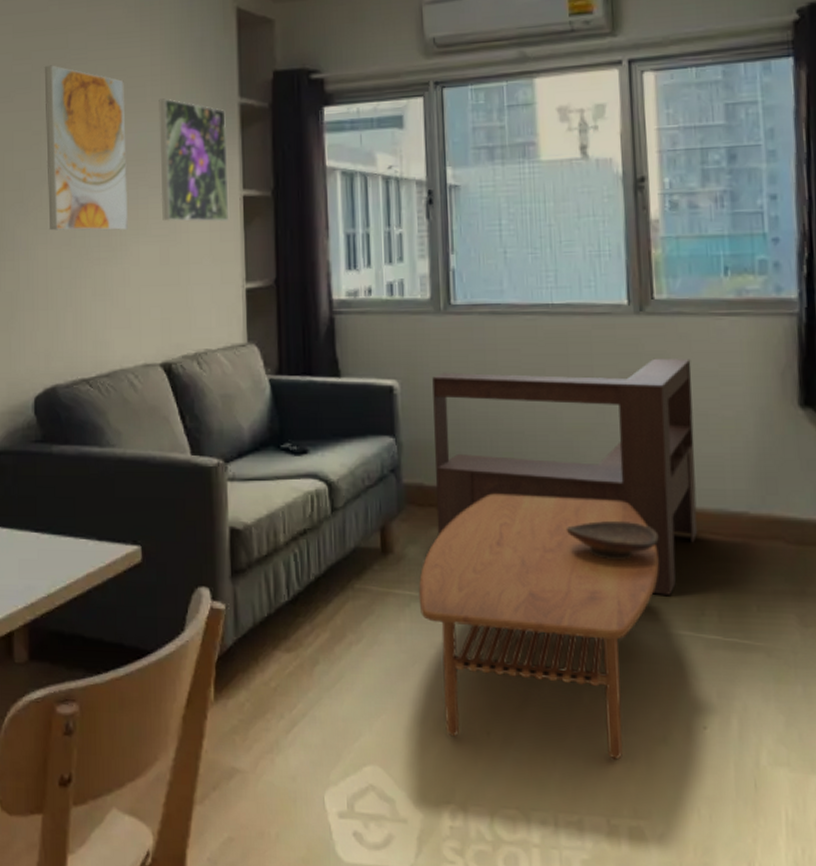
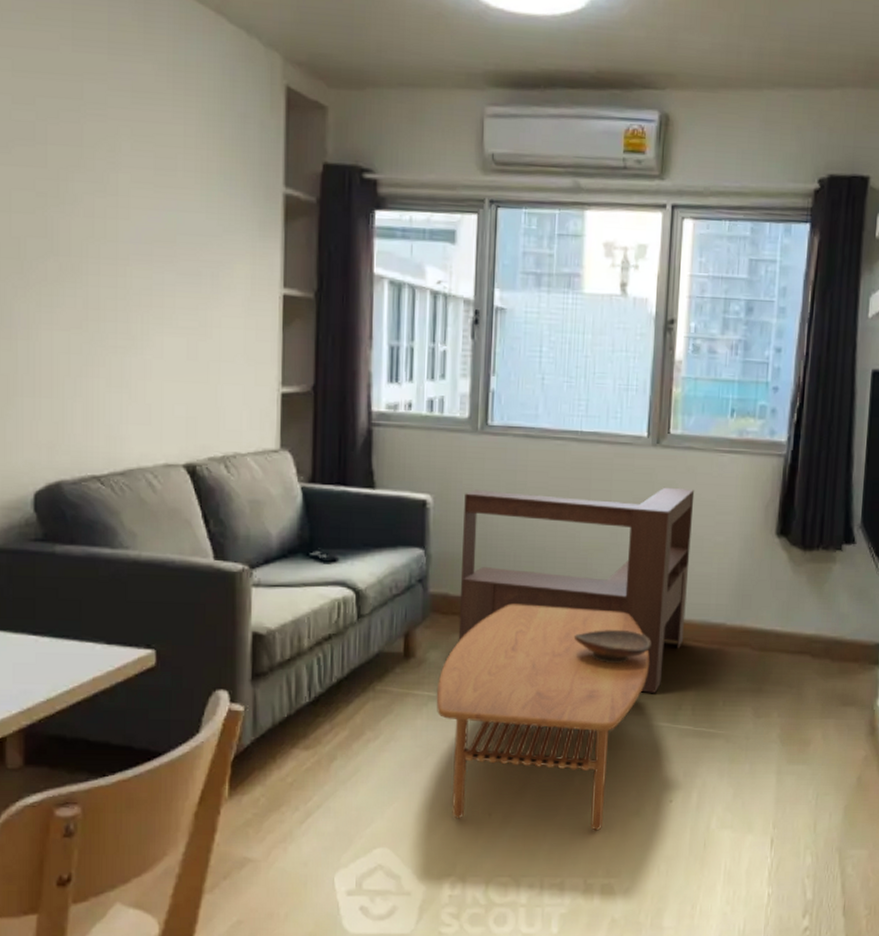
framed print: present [44,65,129,231] -> none [52,116,153,319]
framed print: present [159,98,230,222] -> none [190,176,269,321]

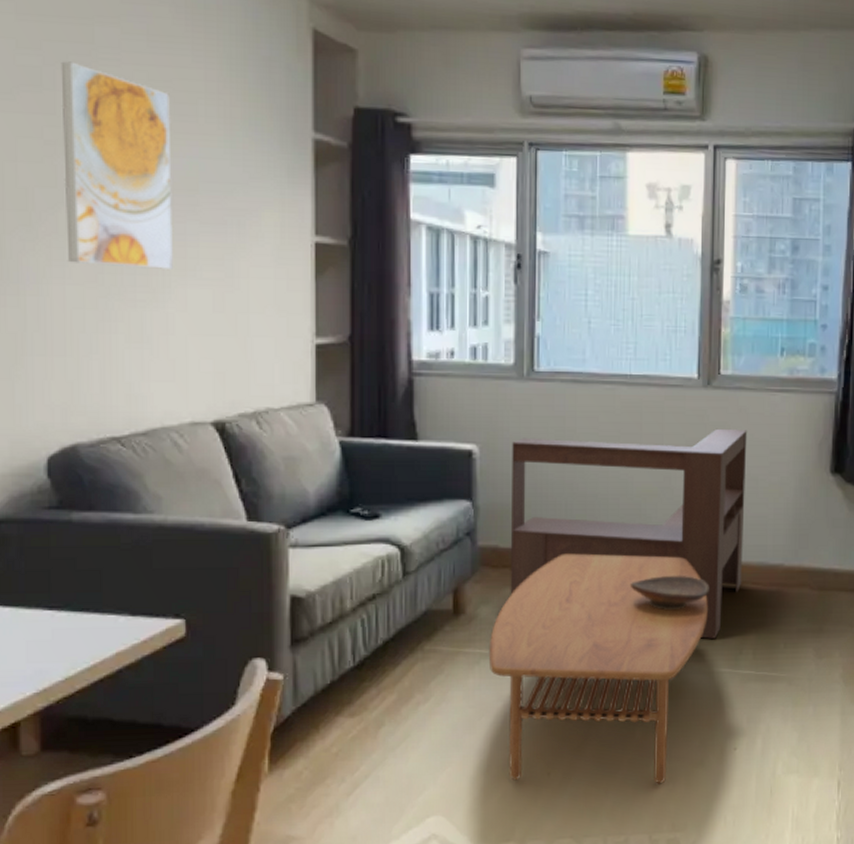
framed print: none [52,116,153,319] -> present [61,61,174,271]

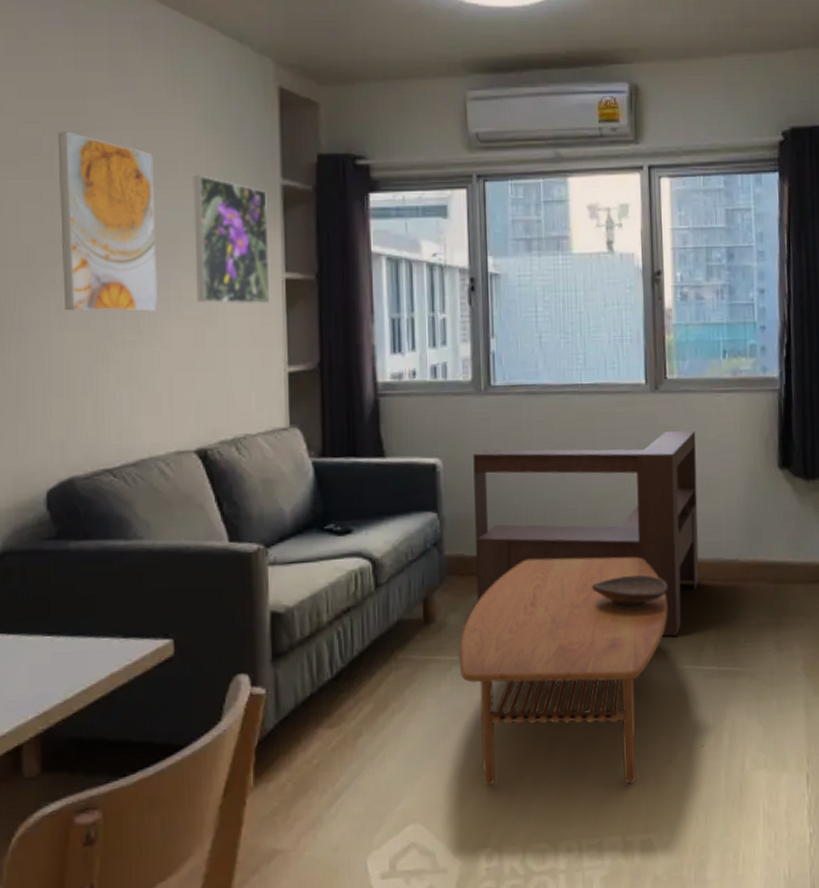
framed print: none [214,121,298,270] -> present [193,175,271,305]

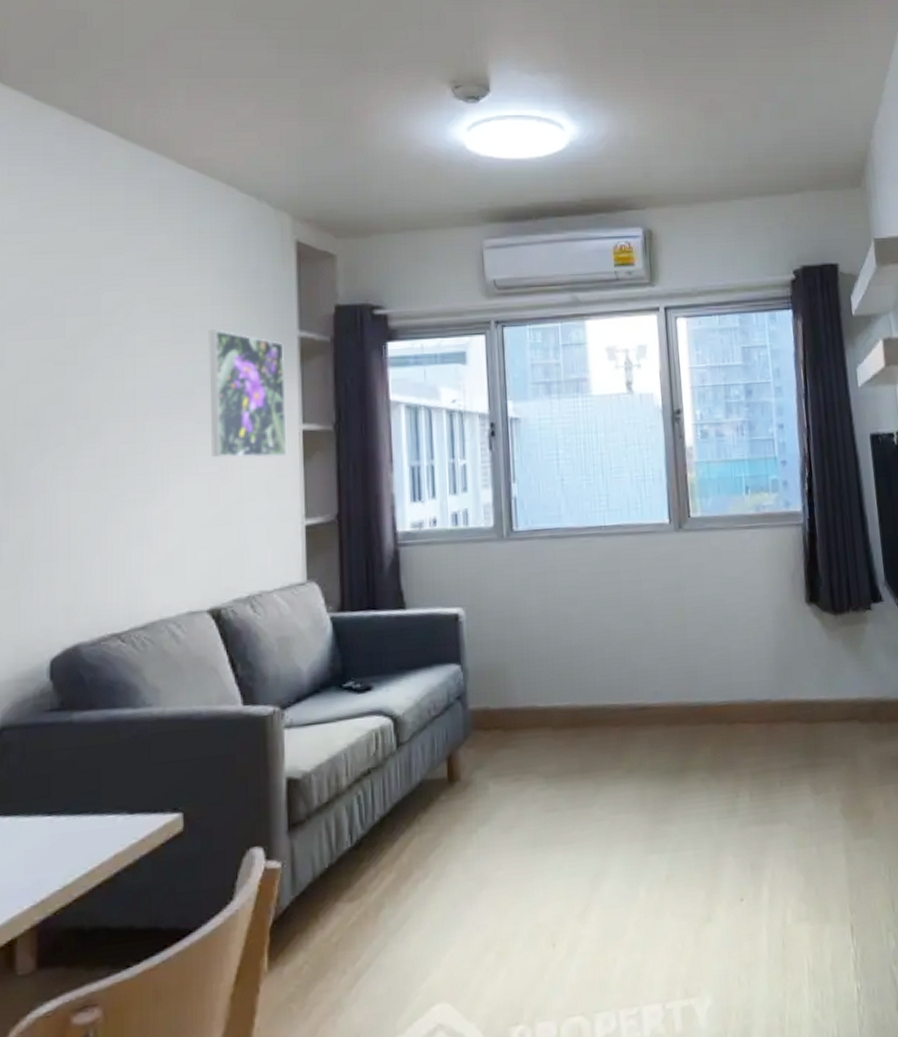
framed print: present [57,131,159,313] -> none [70,290,172,471]
coffee table: present [458,557,668,786] -> none [485,702,701,957]
bench: present [473,430,700,636] -> none [496,568,732,784]
decorative bowl: present [592,575,668,609] -> none [622,720,700,758]

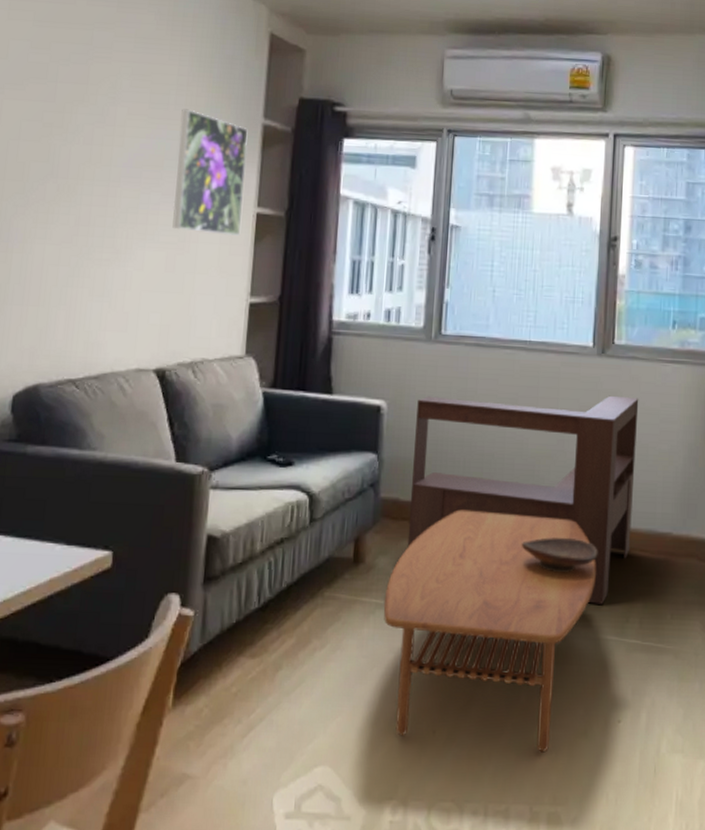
coffee table: none [485,702,701,957] -> present [383,510,596,753]
bench: none [496,568,732,784] -> present [407,395,639,604]
decorative bowl: none [622,720,700,758] -> present [522,538,598,572]

